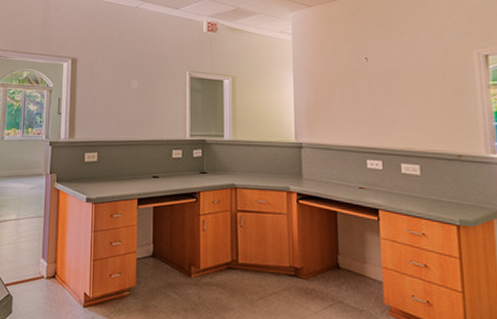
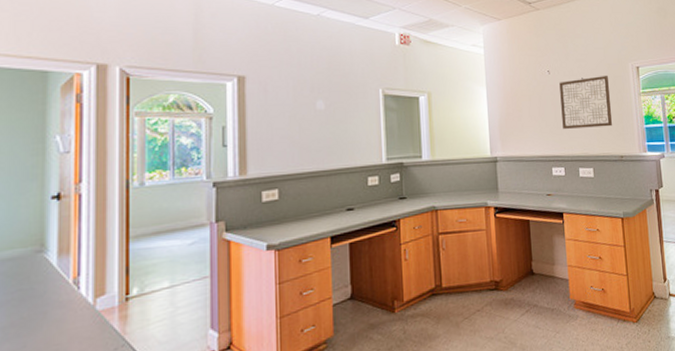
wall art: none [379,65,449,121] -> present [559,76,613,129]

